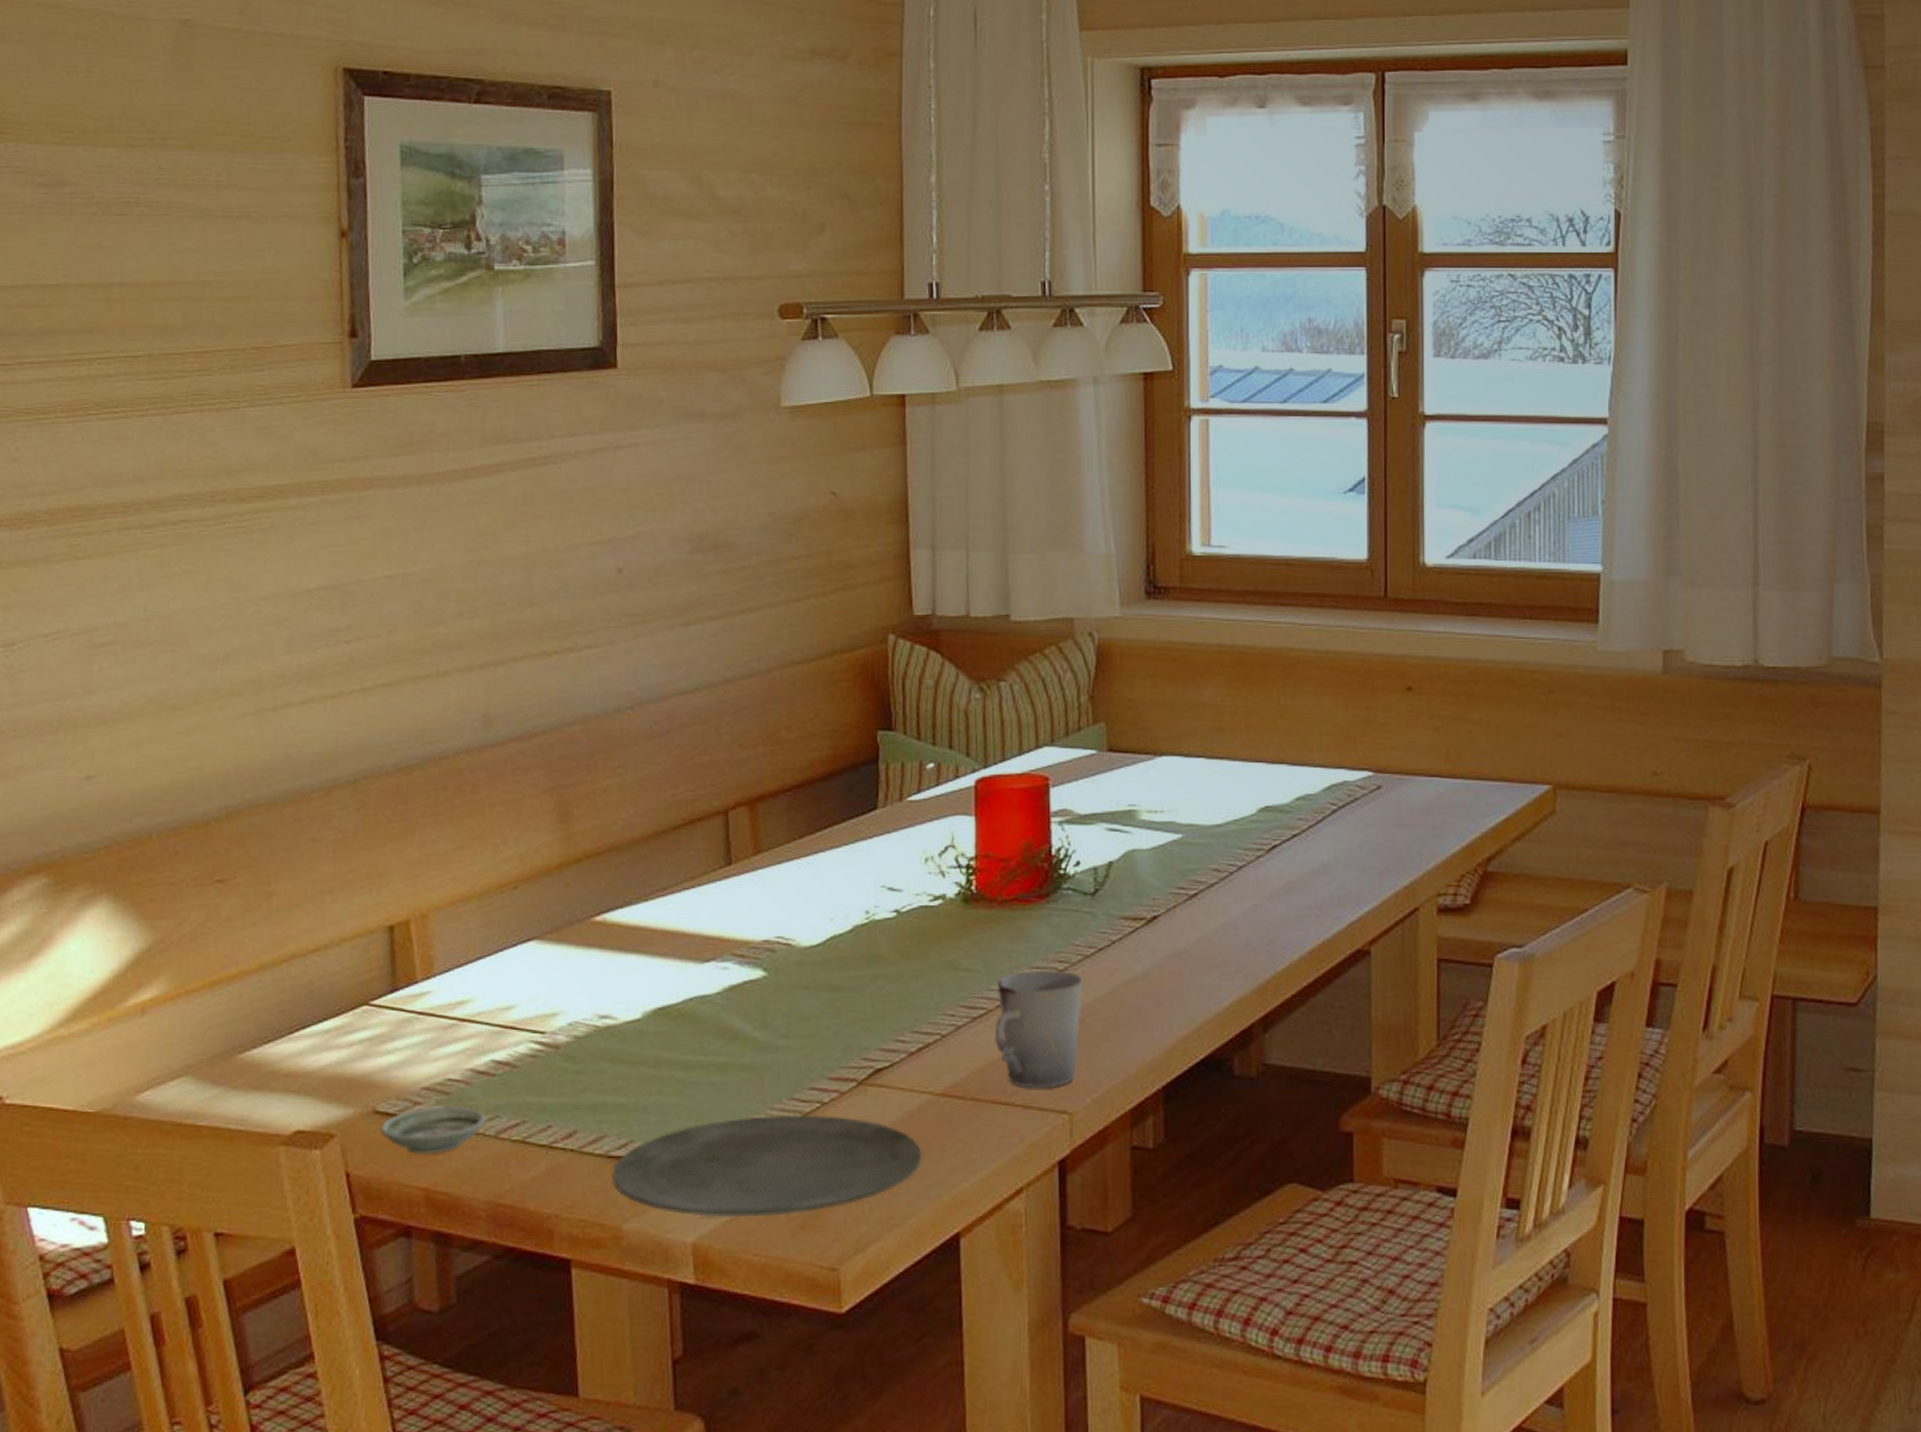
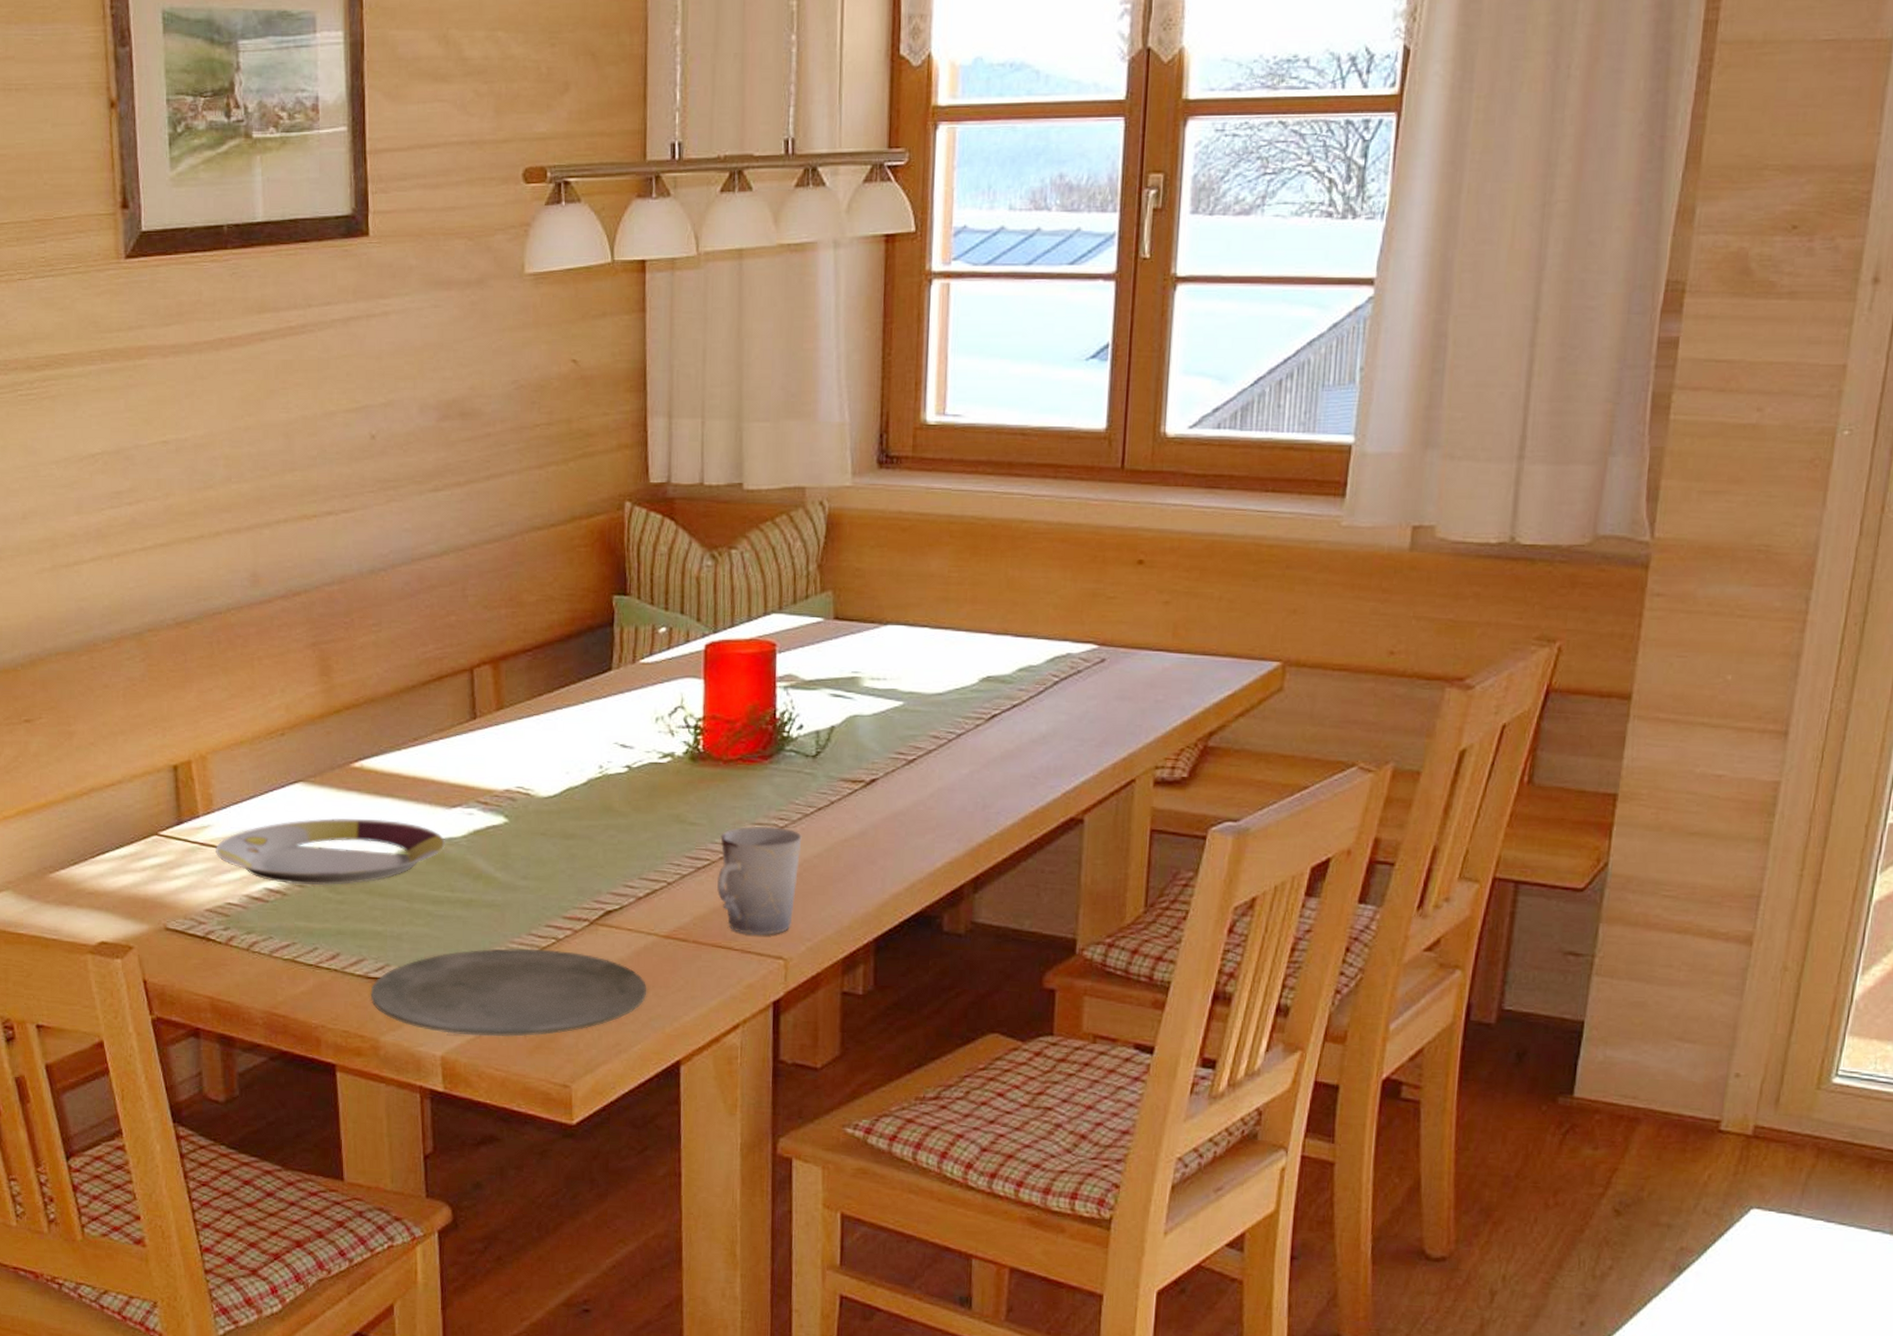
saucer: present [379,1105,487,1155] -> none [170,926,262,968]
plate: none [435,977,698,1055] -> present [216,817,446,886]

